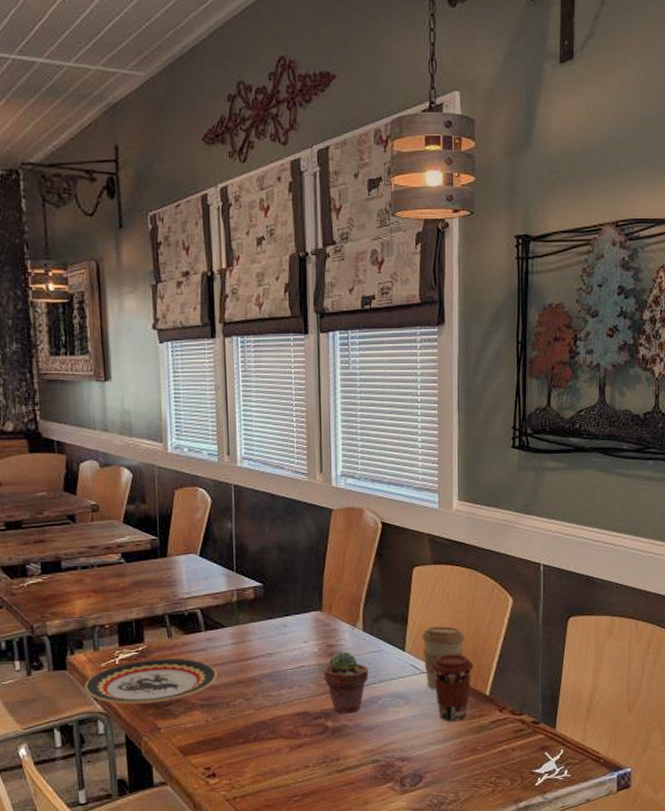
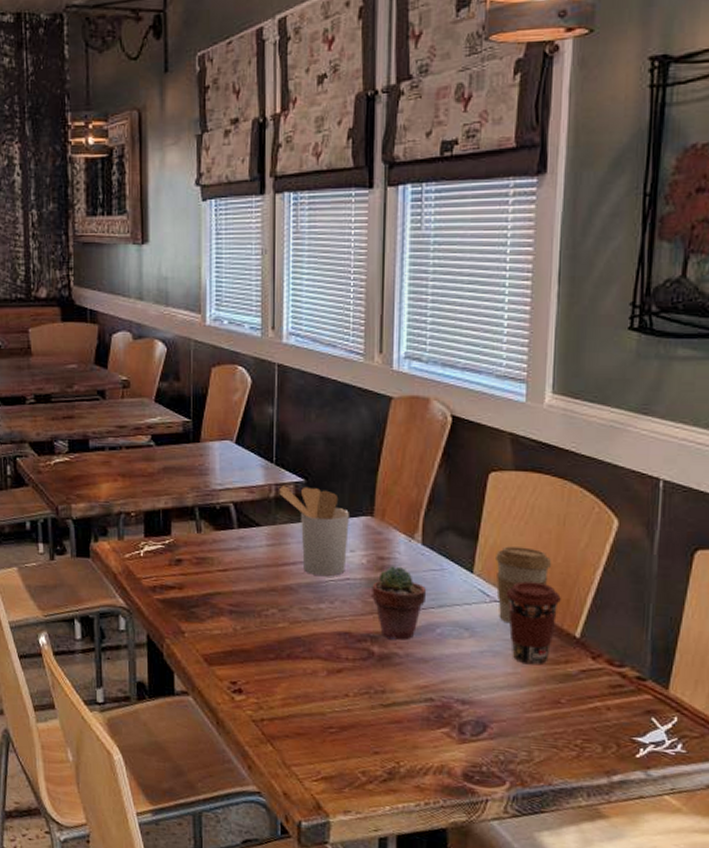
plate: present [83,658,218,705] -> none [106,554,250,604]
utensil holder: none [240,590,302,667] -> present [279,486,349,577]

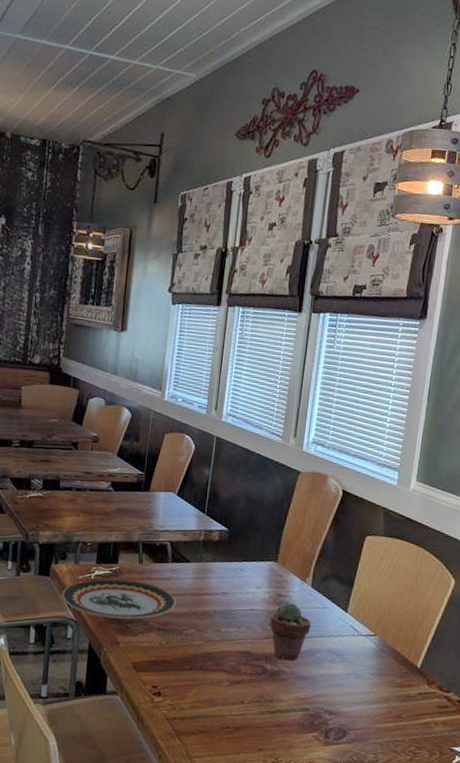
plate: none [106,554,250,604] -> present [61,579,177,620]
utensil holder: present [279,486,349,577] -> none [207,532,259,607]
coffee cup: present [496,546,552,624] -> none [363,593,405,654]
coffee cup: present [506,581,561,665] -> none [369,621,409,687]

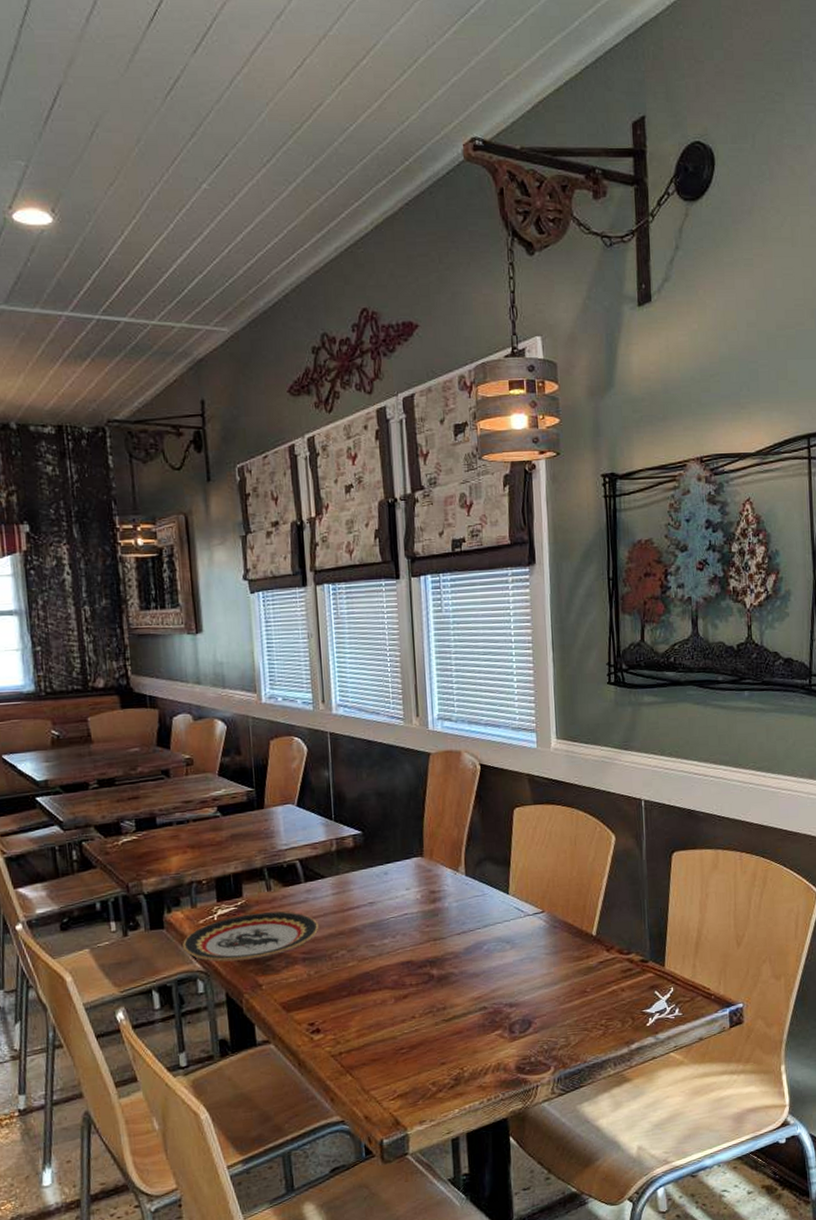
potted succulent: present [269,602,312,661] -> none [427,897,473,961]

